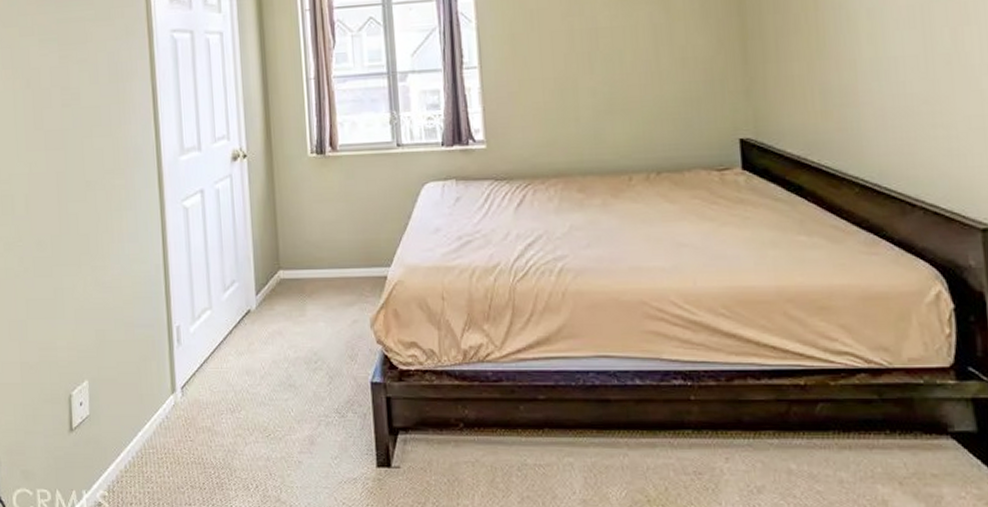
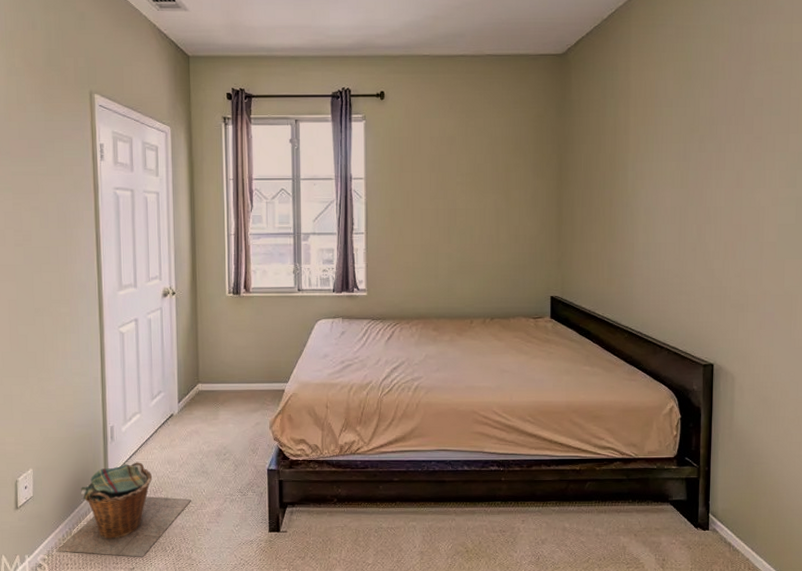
laundry basket: none [117,372,277,497] -> present [55,462,191,557]

